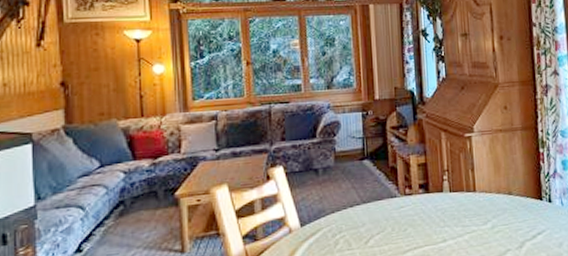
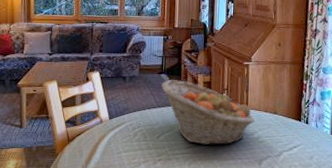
fruit basket: none [365,165,486,245] -> present [161,80,255,146]

